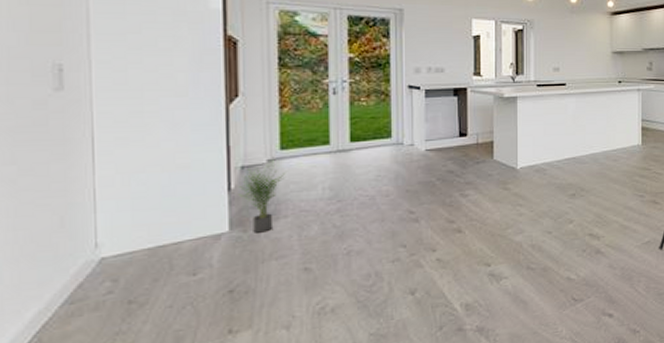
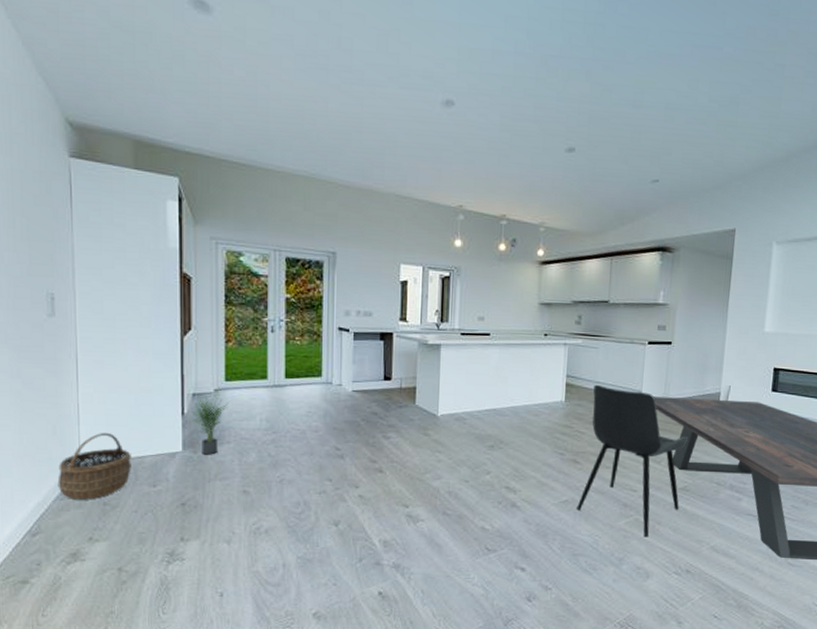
wicker basket: none [66,218,165,302] -> present [57,432,131,500]

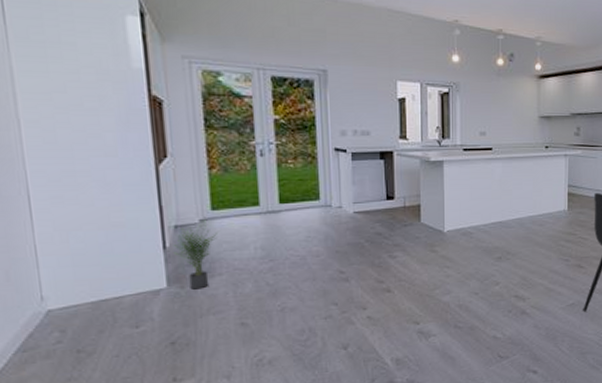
wicker basket: present [57,432,131,500] -> none [16,273,108,350]

